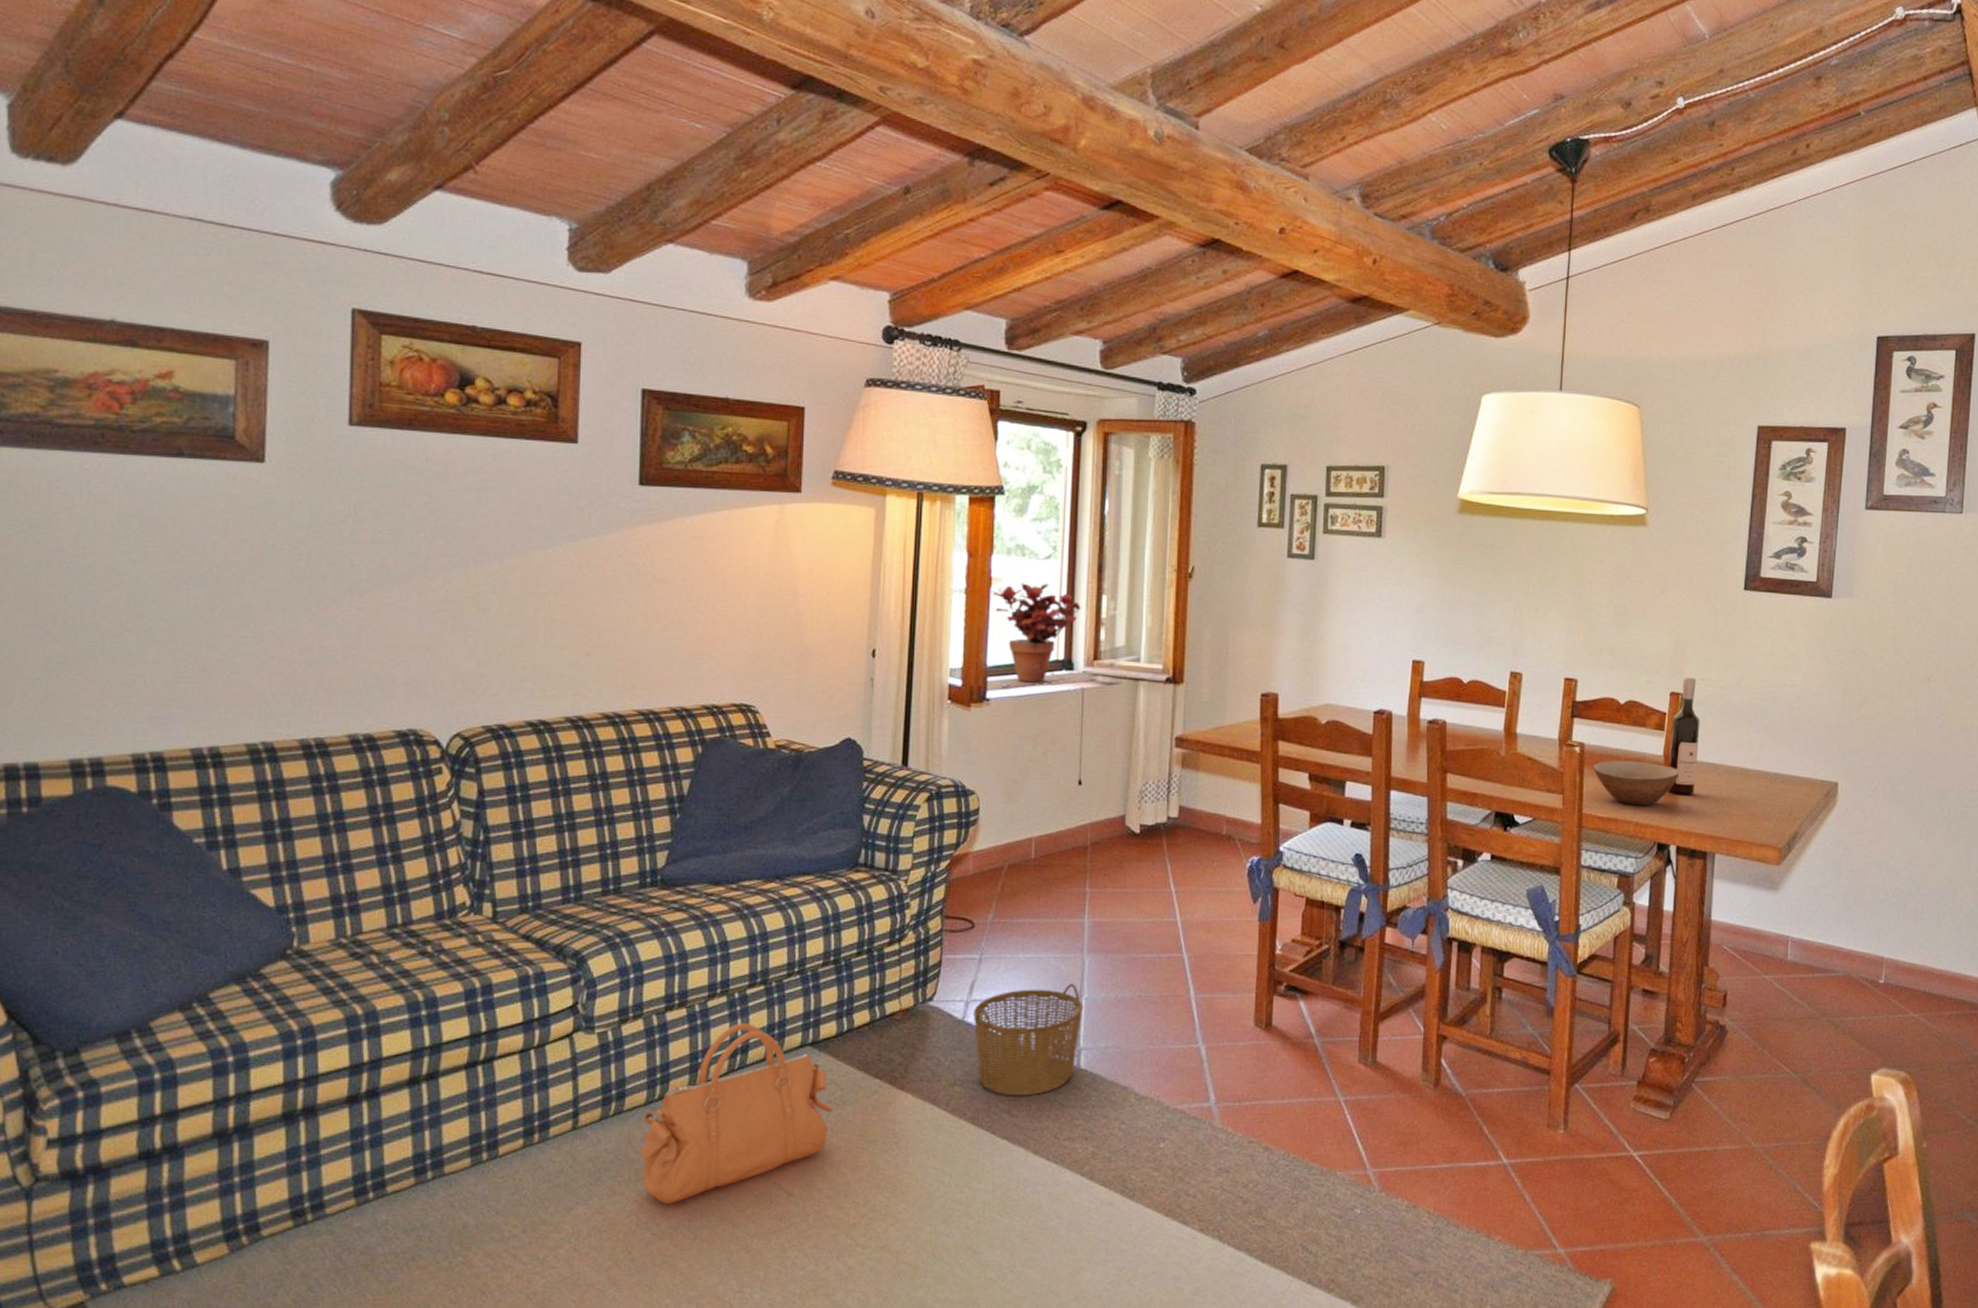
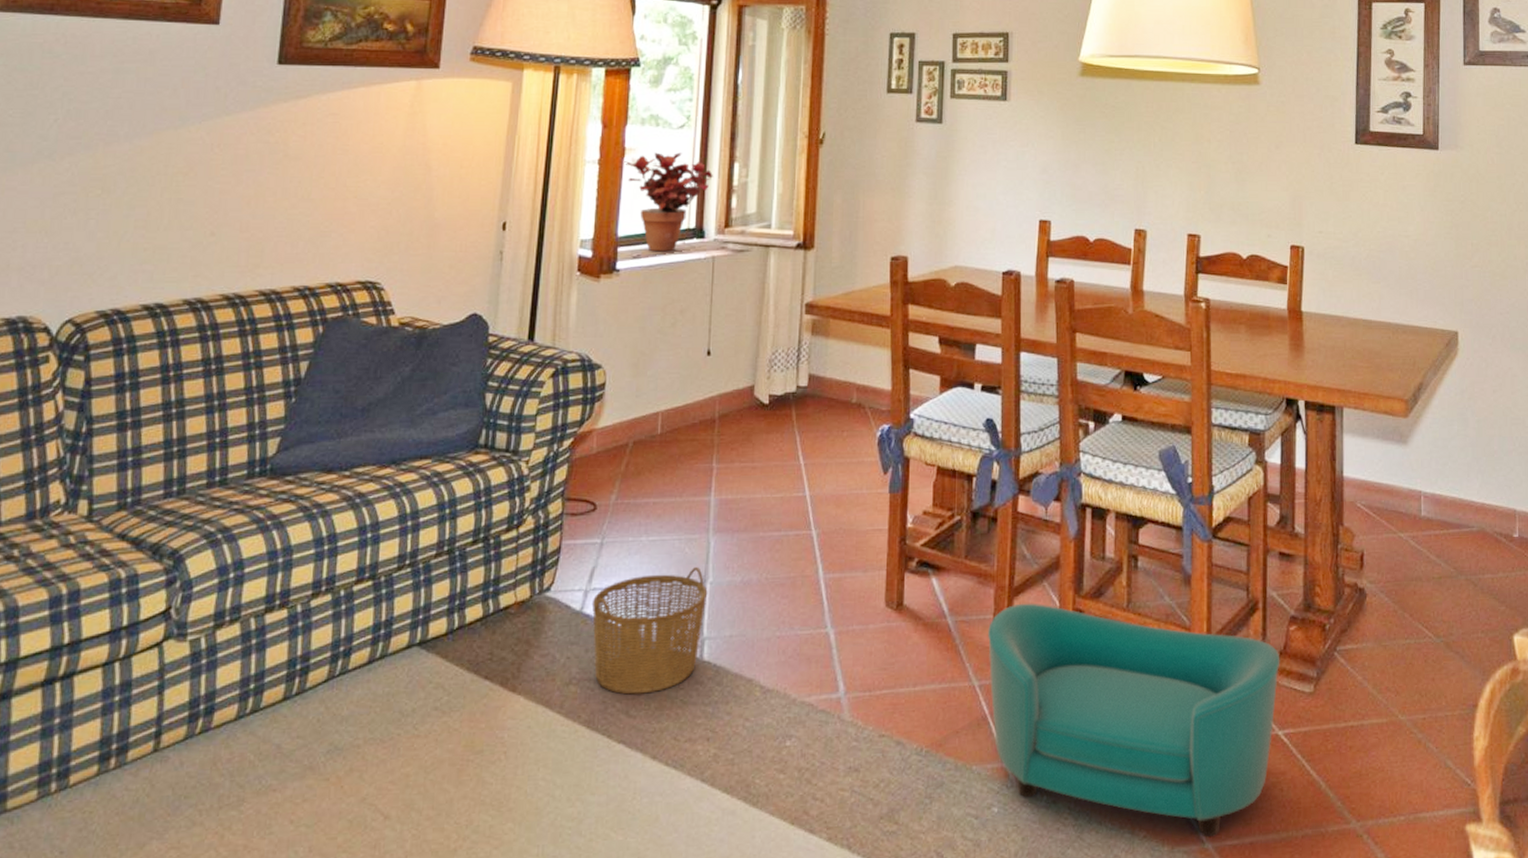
shoulder bag: present [641,1023,832,1204] -> none [226,623,438,834]
dog bed: none [1354,1027,1639,1243] -> present [988,603,1280,836]
bowl: present [1593,761,1680,806] -> none [1219,315,1304,361]
bottle: present [1668,678,1700,796] -> none [1293,231,1321,349]

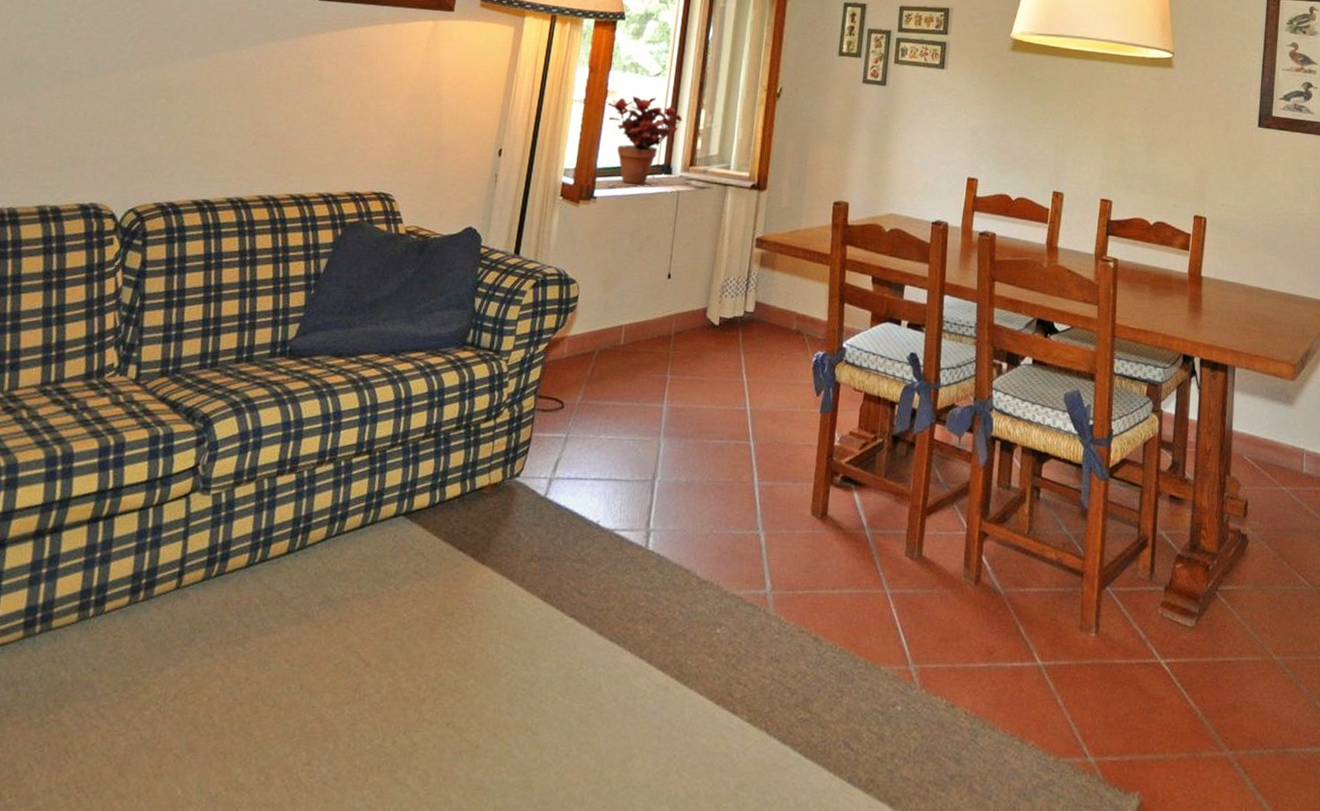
basket: present [591,567,708,695] -> none [553,466,656,575]
dog bed: present [988,603,1280,836] -> none [900,522,1166,751]

